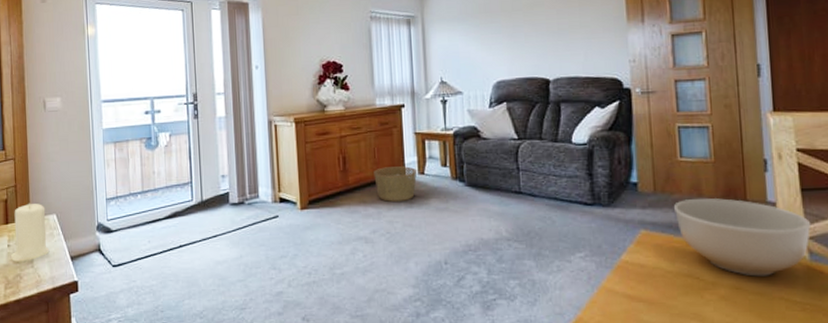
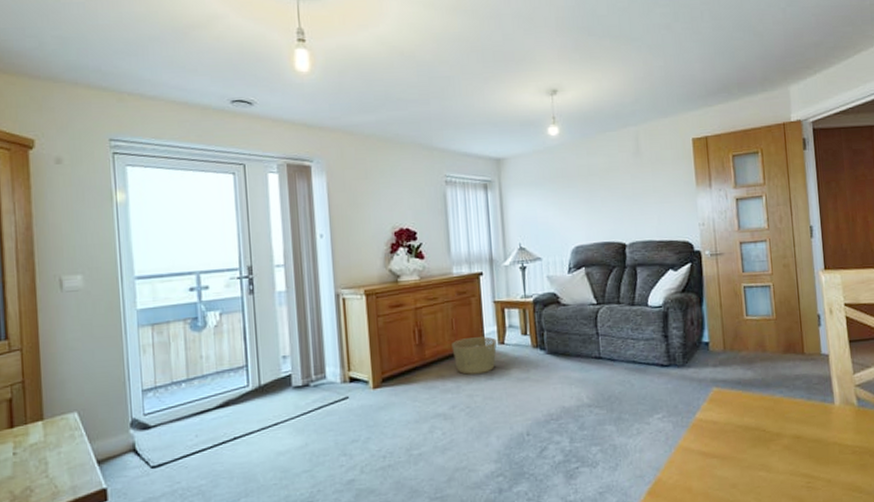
candle: present [10,203,50,262] -> none [17,400,70,473]
bowl: present [673,198,811,277] -> none [741,353,858,425]

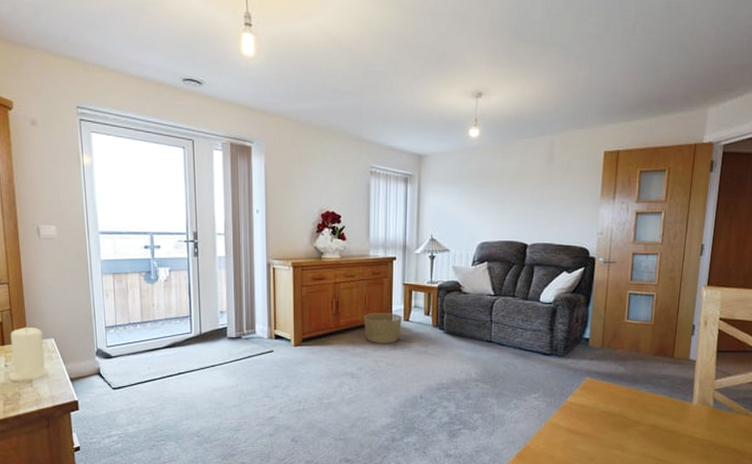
candle: none [17,400,70,473] -> present [8,326,49,381]

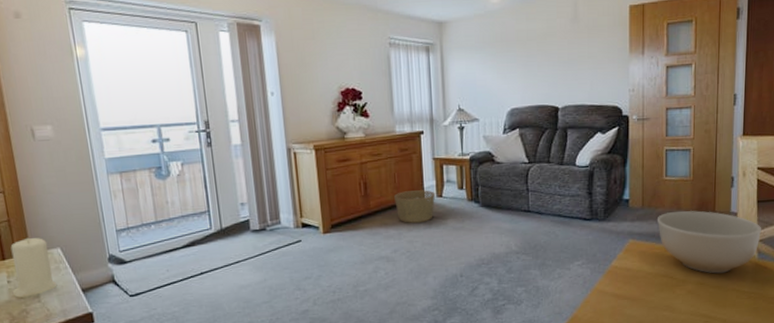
bowl: none [615,354,720,418] -> present [656,211,762,274]

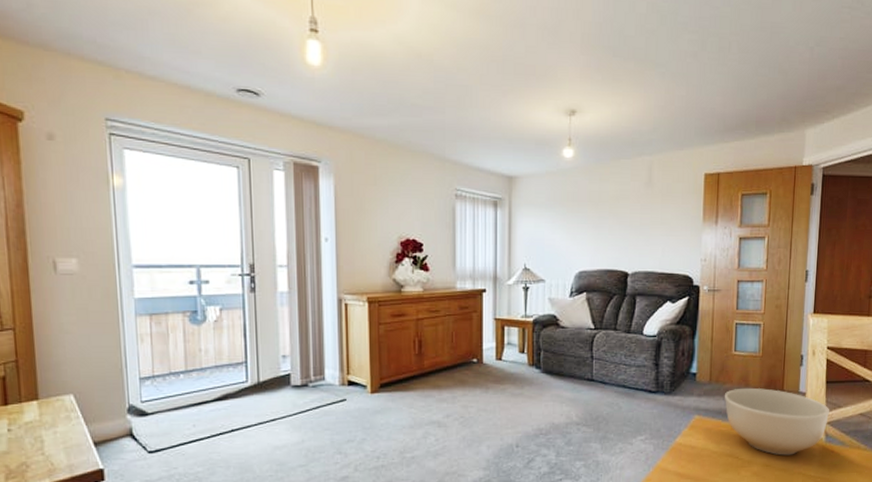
candle: present [10,237,58,298] -> none [12,381,66,449]
basket: present [394,190,435,223] -> none [450,352,494,386]

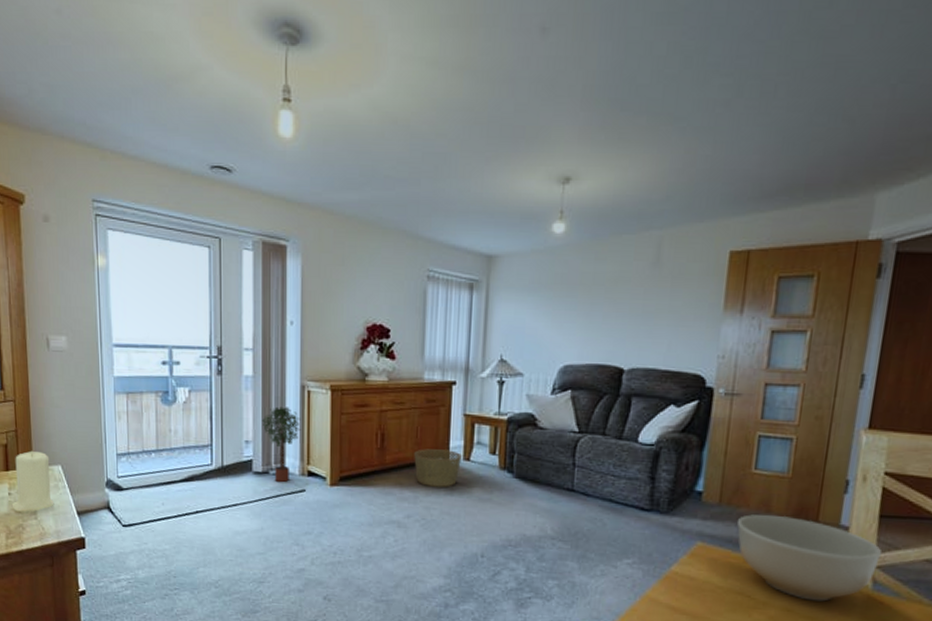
candle: none [12,381,66,449] -> present [11,450,54,512]
potted tree: none [299,320,339,394] -> present [261,406,301,483]
basket: none [450,352,494,386] -> present [414,449,461,487]

